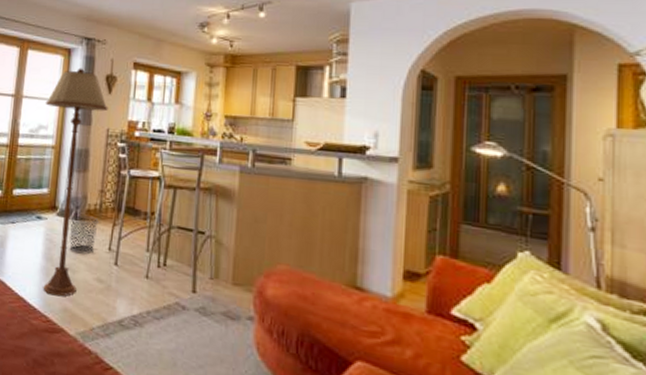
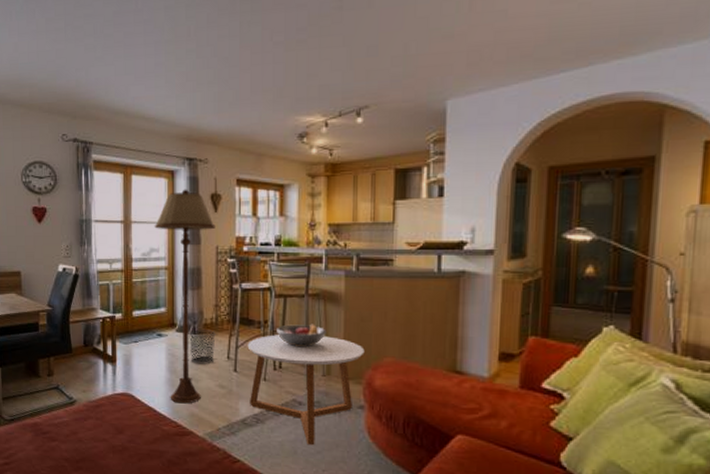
coffee table: none [129,228,257,358] -> present [247,334,365,446]
fruit bowl: none [162,218,217,245] -> present [275,324,326,346]

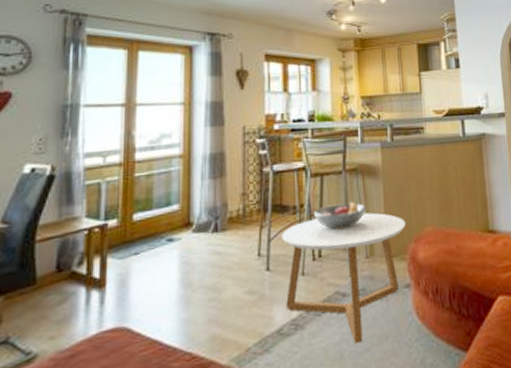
floor lamp: present [154,189,215,404] -> none [166,65,242,326]
waste bin: present [189,329,216,364] -> none [210,224,244,270]

